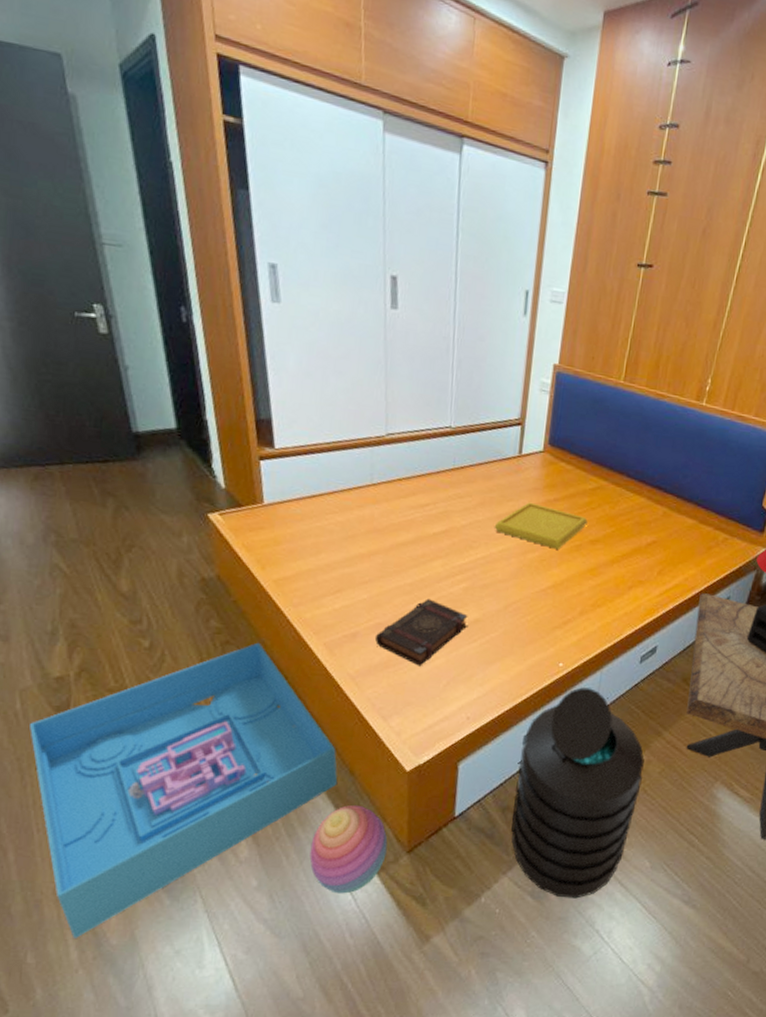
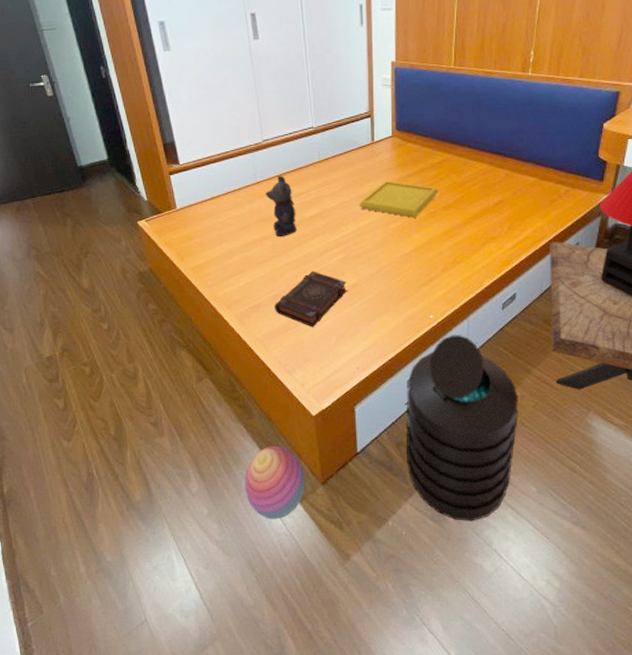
storage bin: present [30,642,338,938] -> none [34,318,259,556]
bear: none [382,479,418,555] -> present [266,175,299,238]

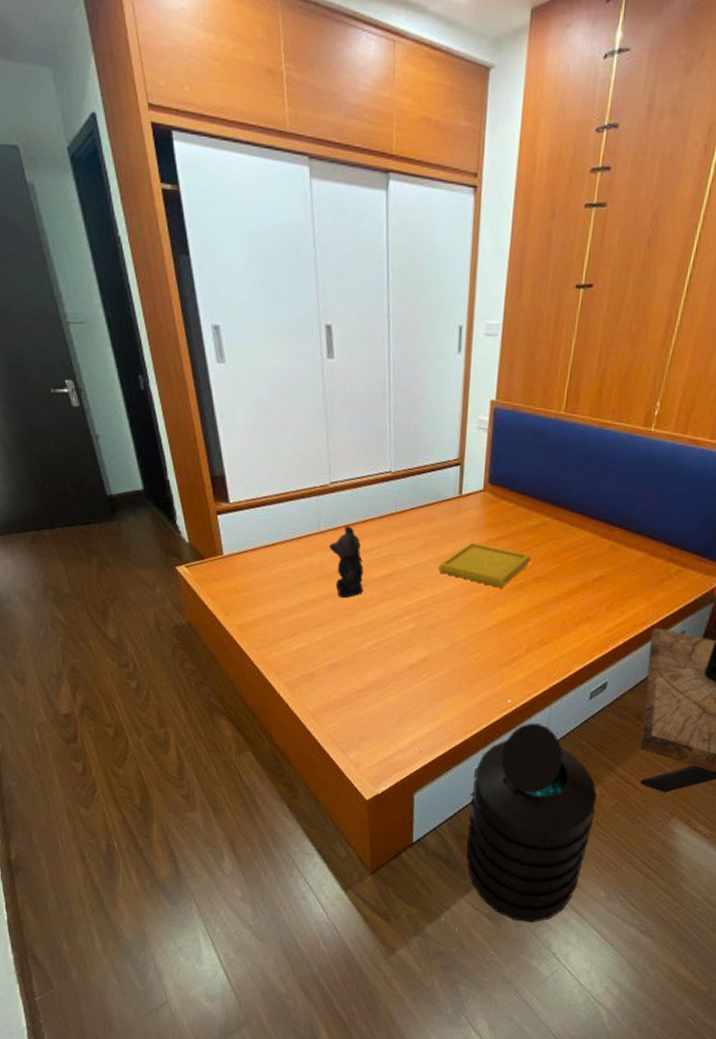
stacking toy: present [245,445,305,520] -> none [284,829,352,907]
book: present [274,271,347,328] -> none [330,639,416,703]

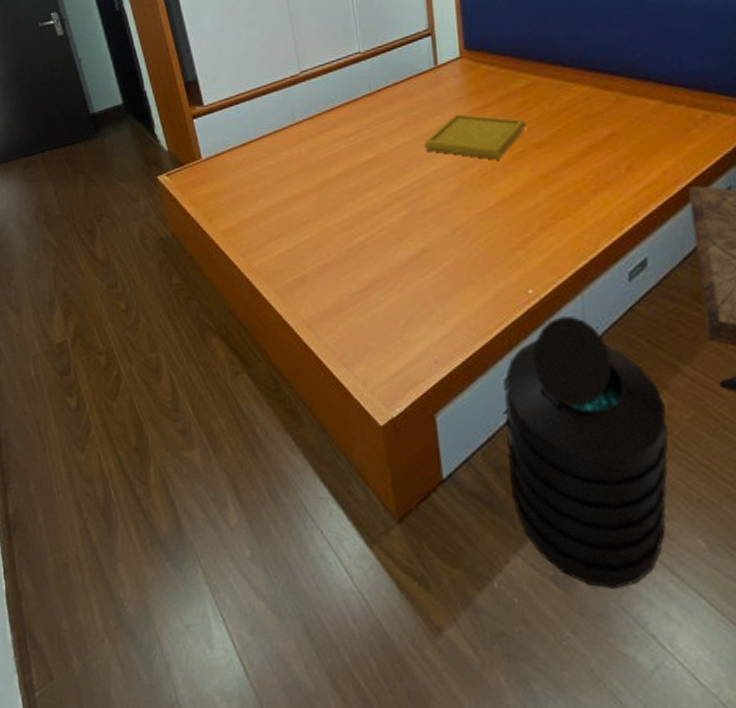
bear: present [330,526,366,599] -> none [306,113,349,191]

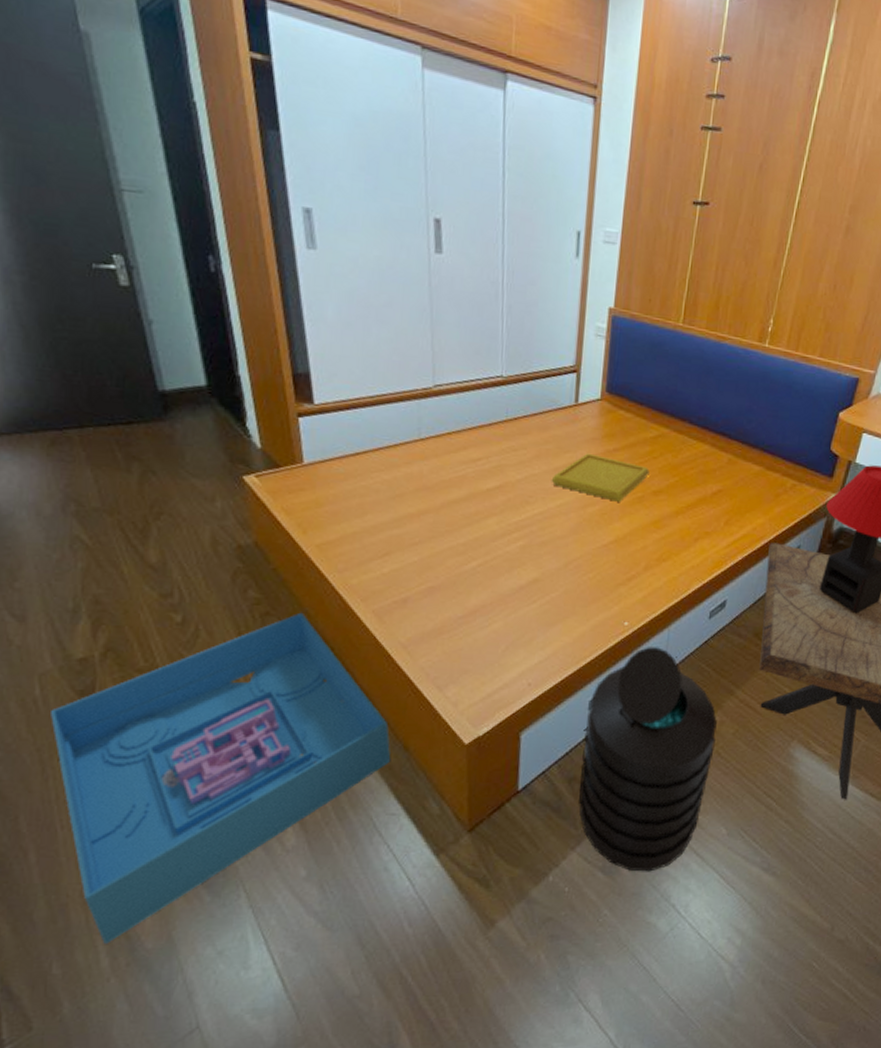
storage bin: none [43,295,312,605] -> present [51,612,391,944]

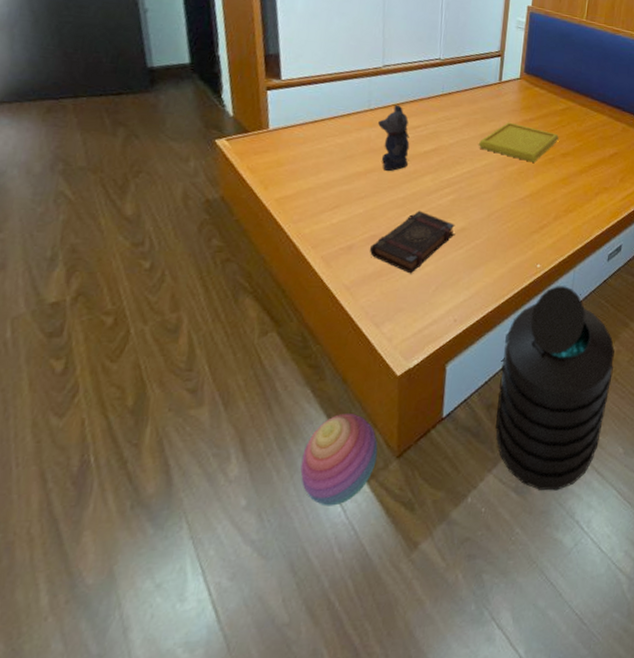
storage bin: present [51,612,391,944] -> none [18,258,331,581]
stacking toy: none [362,782,447,880] -> present [300,412,378,506]
book: none [427,559,526,631] -> present [369,211,455,274]
bear: none [431,433,471,513] -> present [378,104,411,172]

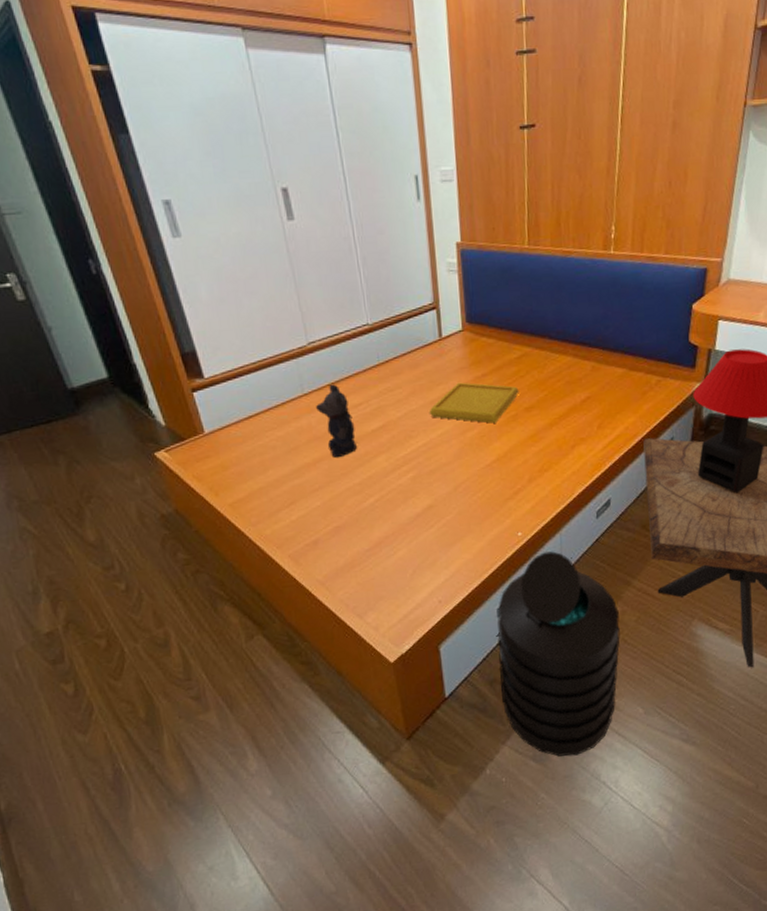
stacking toy: present [300,412,378,506] -> none [314,702,388,790]
book: present [369,211,455,274] -> none [335,494,422,561]

